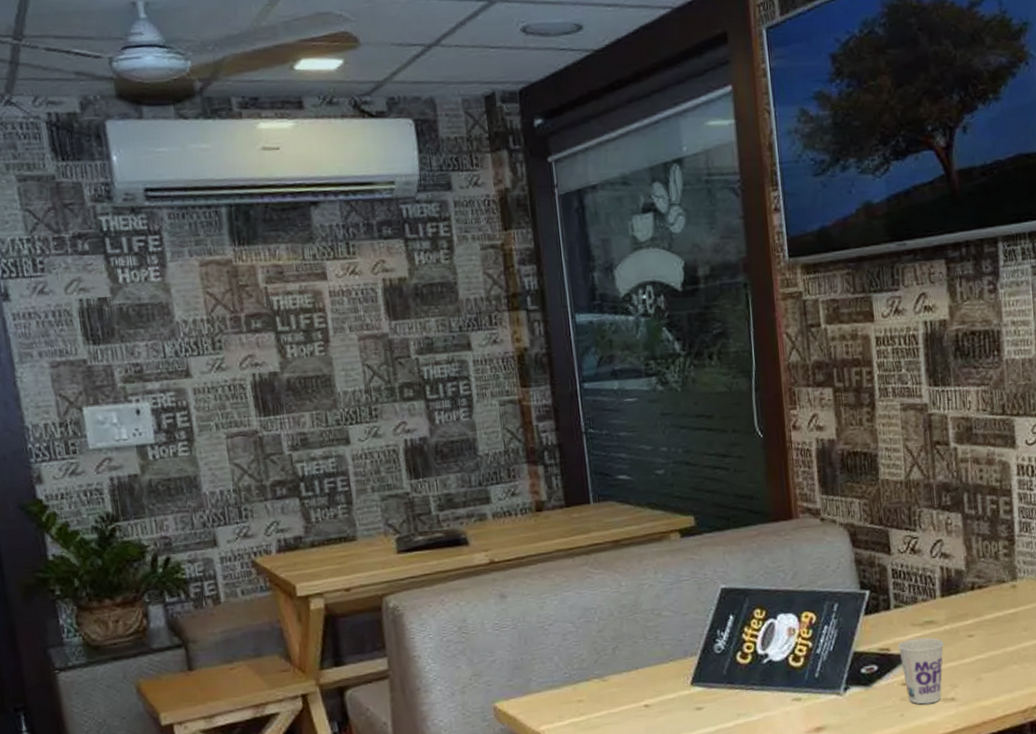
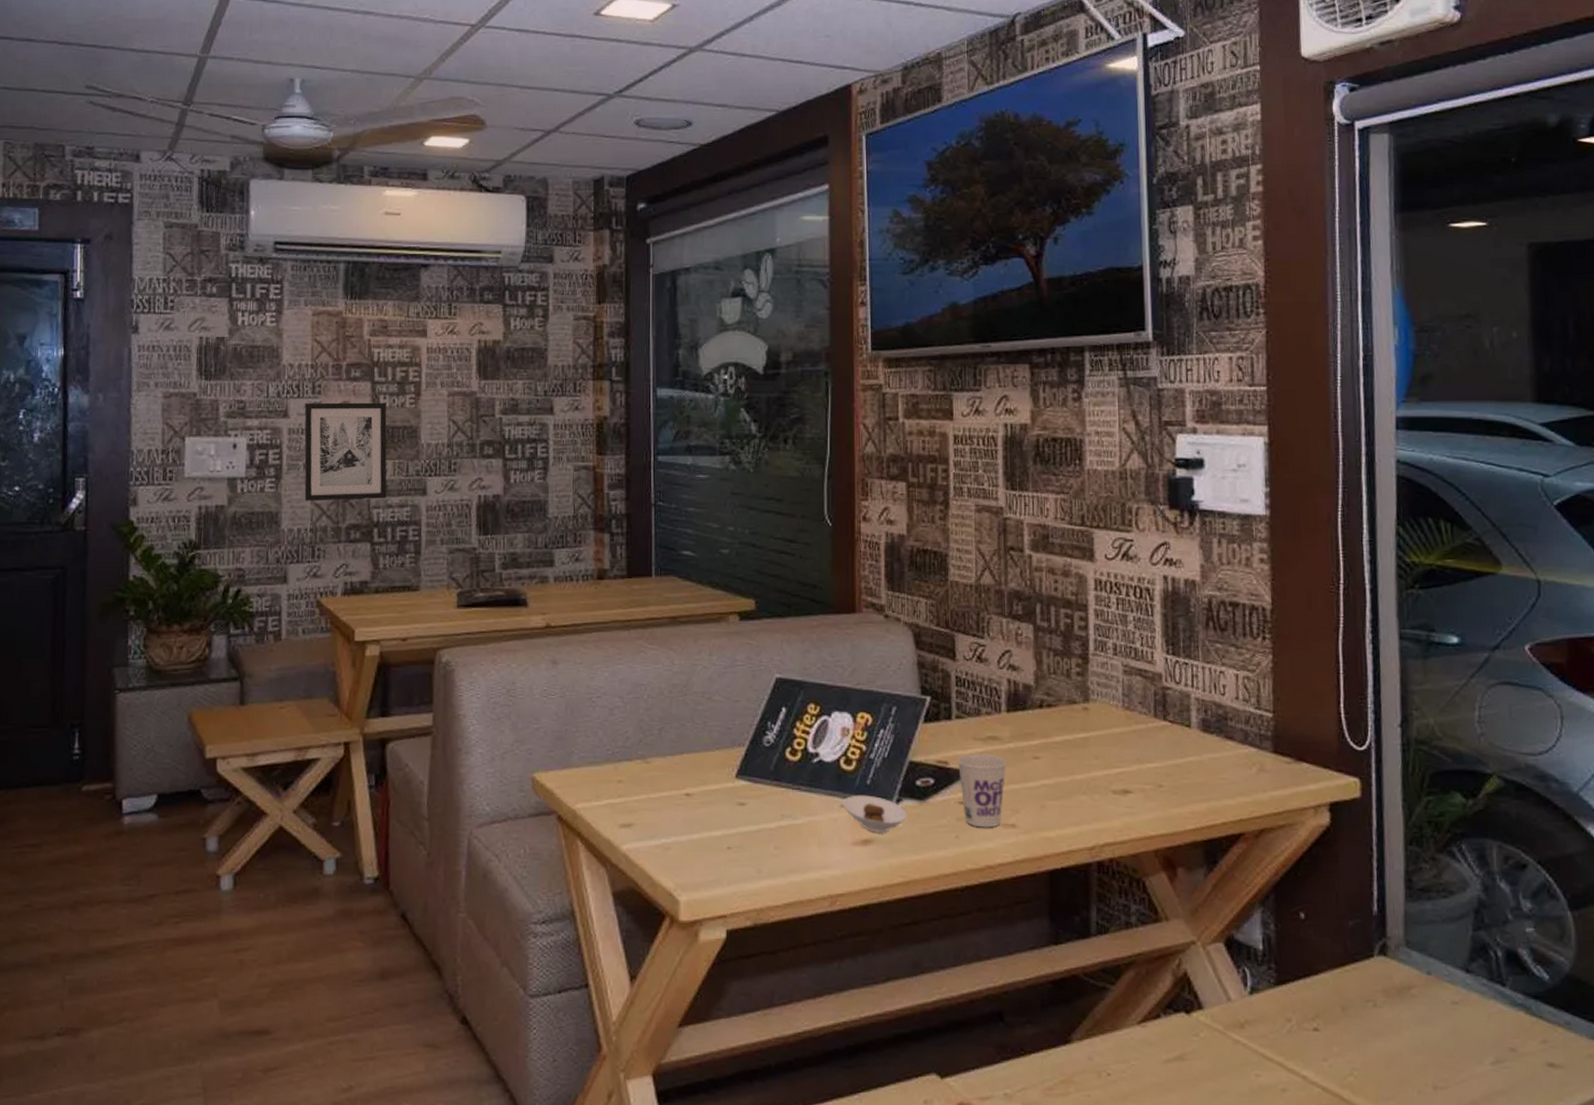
wall art: none [206,352,309,462] -> present [304,402,387,501]
saucer: none [794,687,855,720] -> present [842,795,907,833]

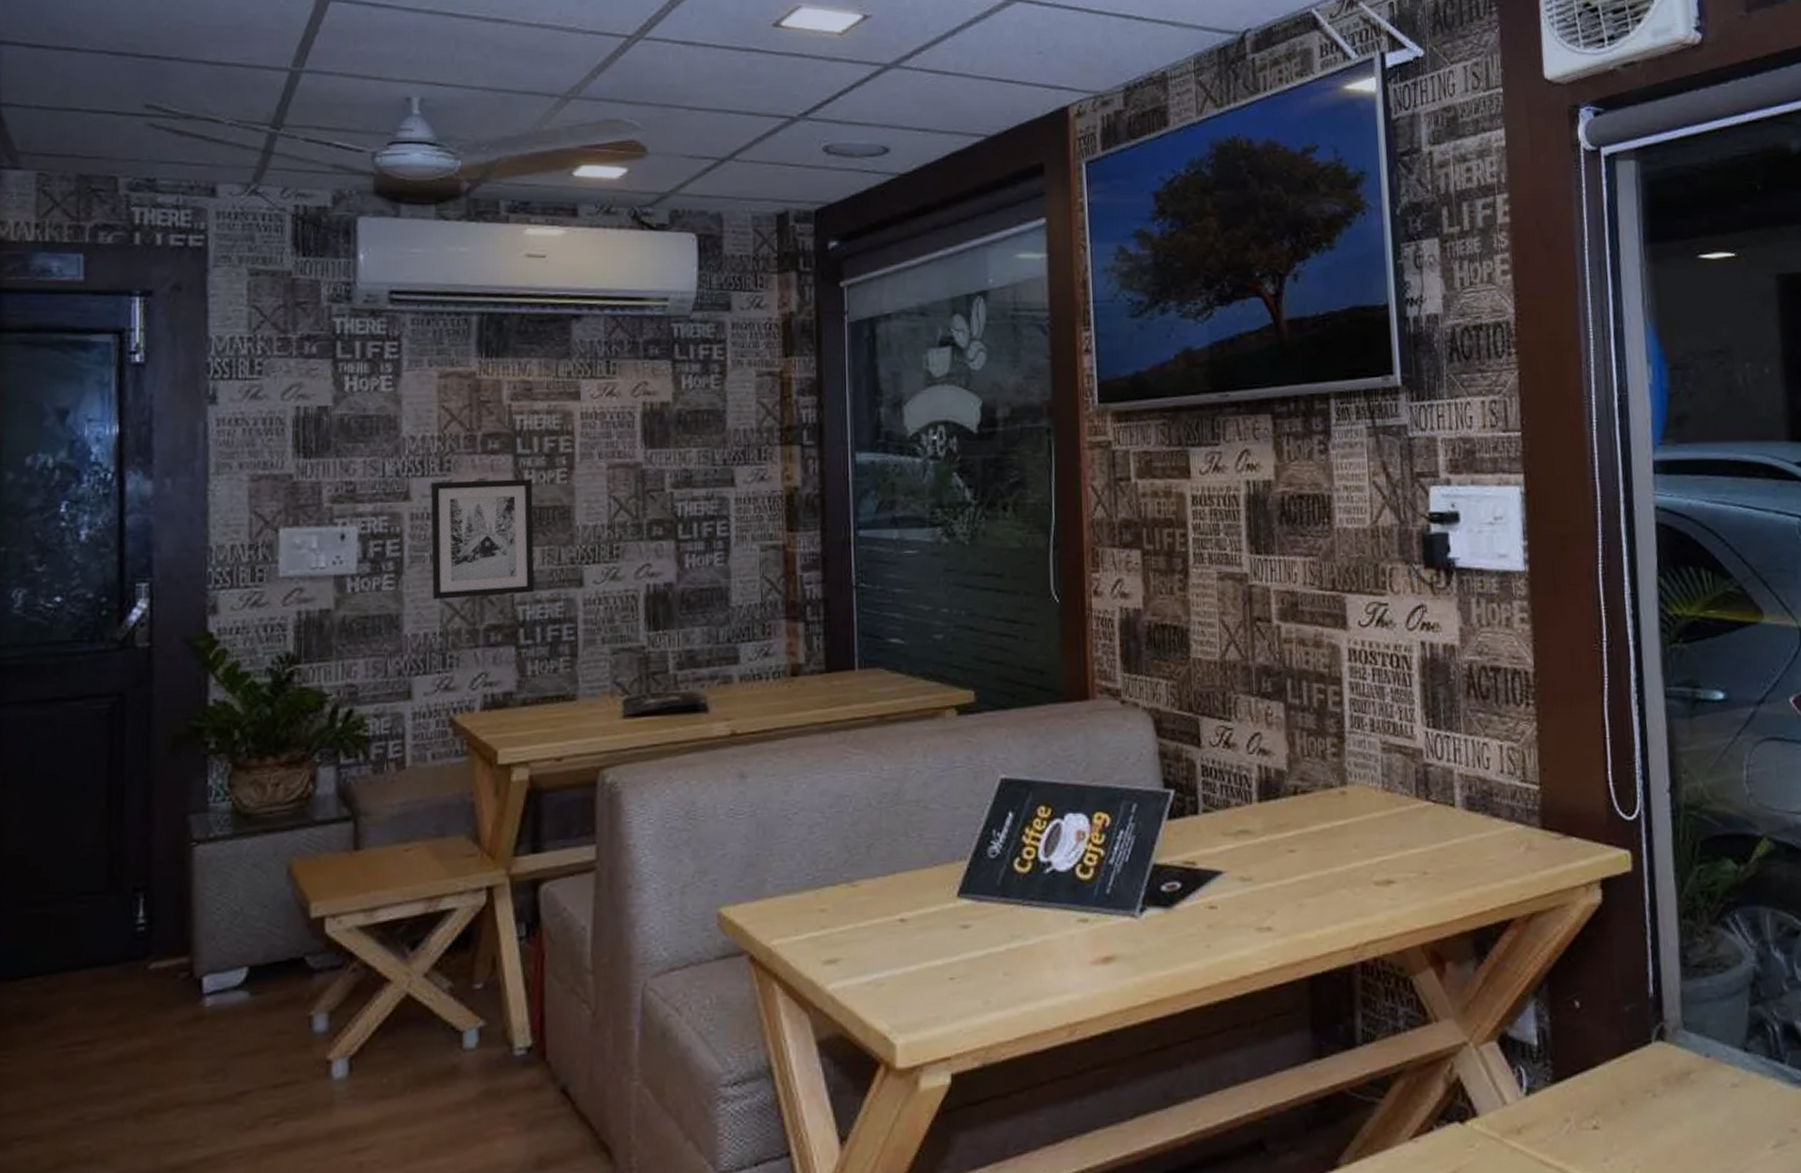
saucer: present [842,795,907,833] -> none [1079,906,1152,948]
cup: present [957,753,1008,828] -> none [1205,850,1261,934]

